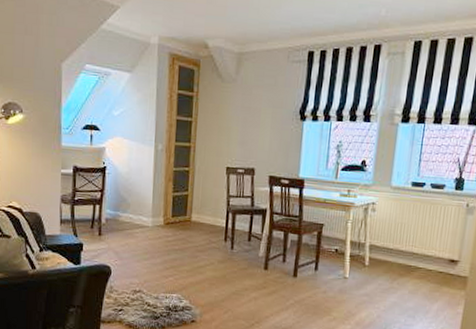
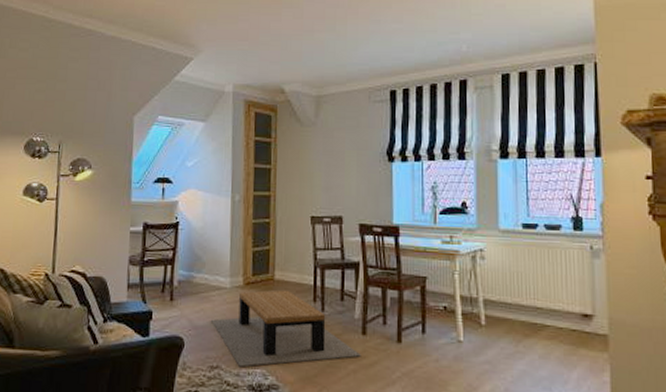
coffee table: none [135,230,262,292] -> present [211,290,361,367]

